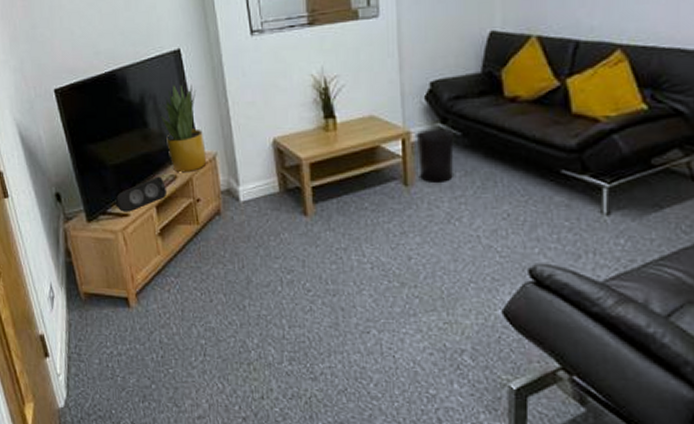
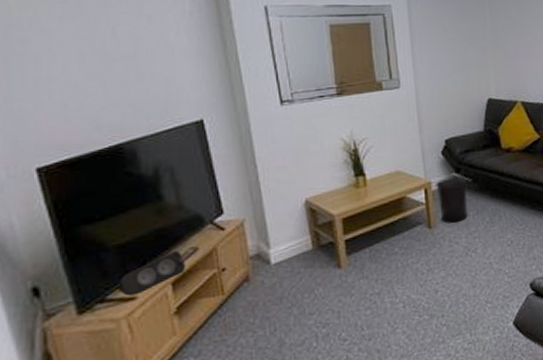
planter: present [160,84,207,173] -> none [178,153,234,244]

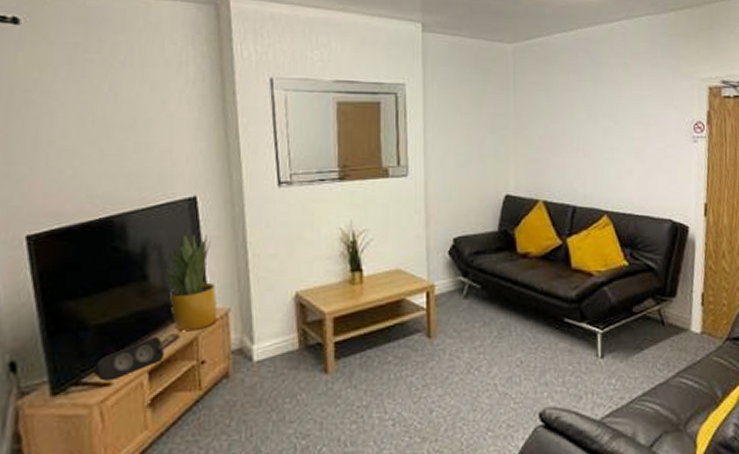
planter: none [178,153,234,244] -> present [164,234,218,332]
waste bin: present [436,177,469,223] -> none [439,281,474,334]

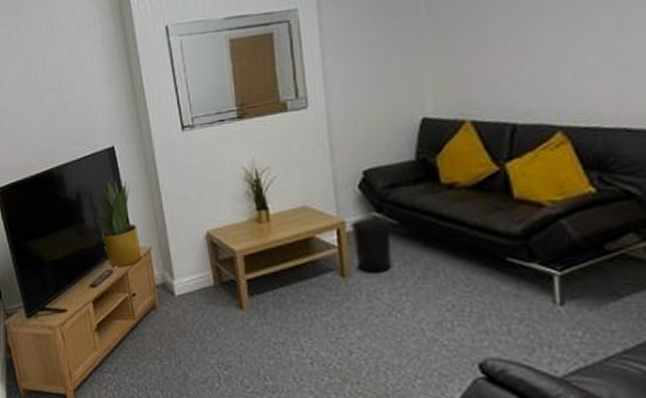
speaker: present [92,336,165,381] -> none [52,271,104,308]
waste bin: none [439,281,474,334] -> present [351,217,393,273]

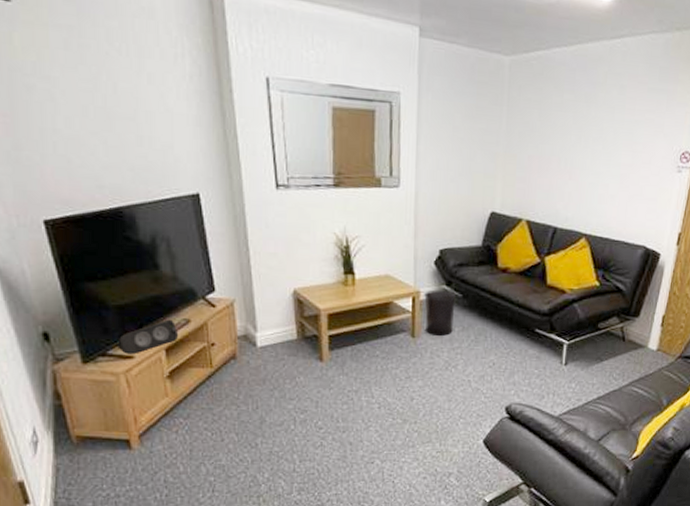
speaker: none [52,271,104,308] -> present [116,319,179,354]
planter: present [96,180,142,268] -> none [174,229,224,317]

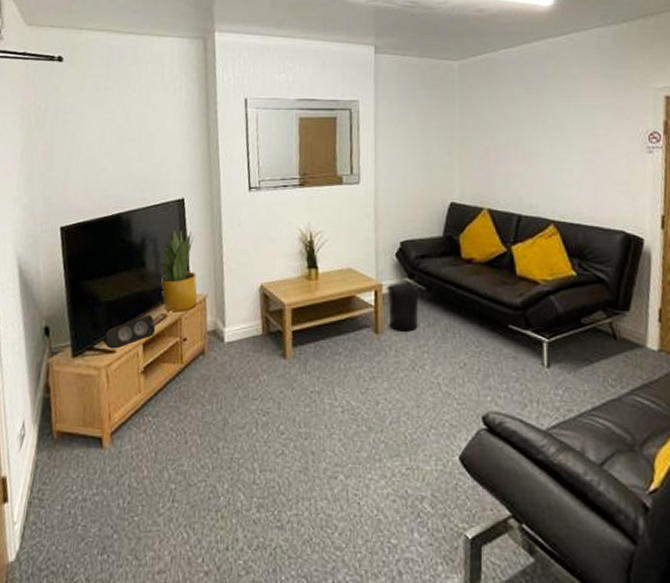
planter: none [174,229,224,317] -> present [158,230,198,313]

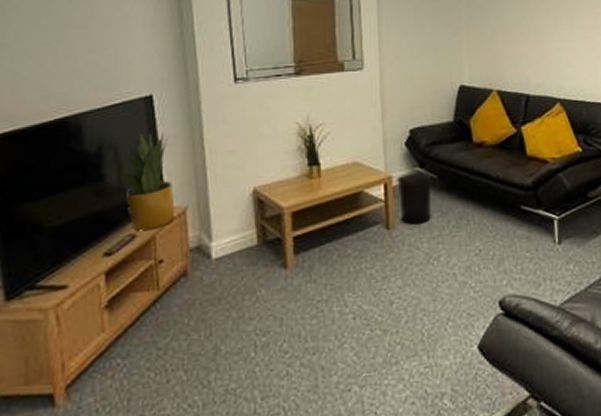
speaker: present [102,314,156,349] -> none [47,237,122,284]

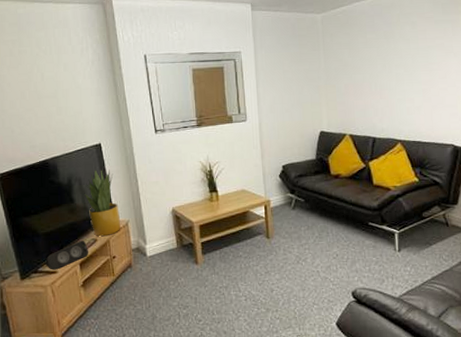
speaker: none [47,237,122,284] -> present [44,240,89,270]
waste bin: present [397,172,432,225] -> none [274,197,301,235]

